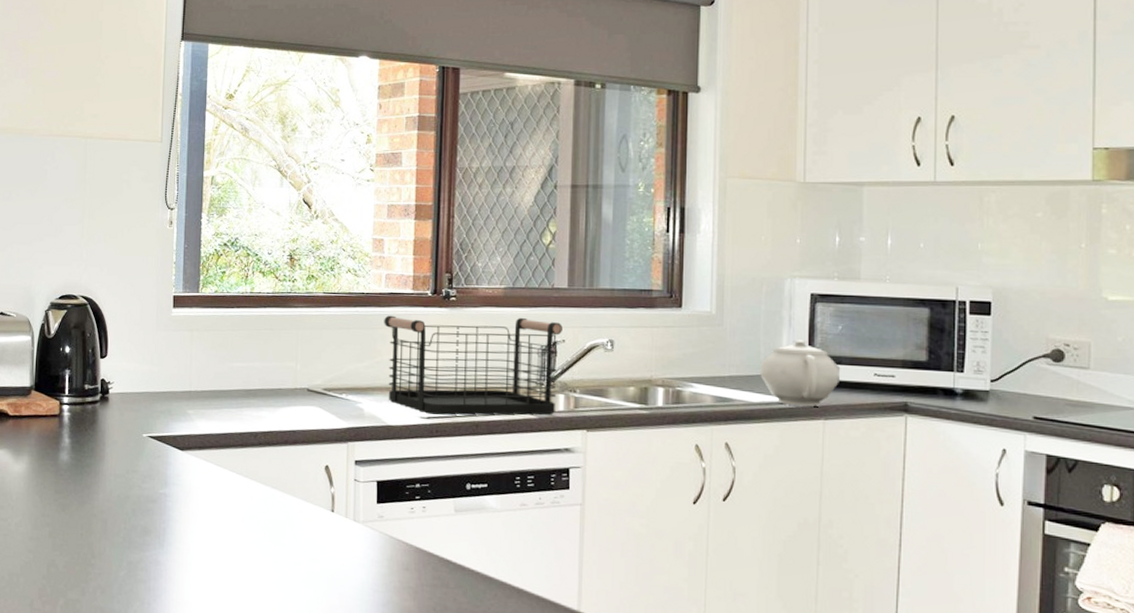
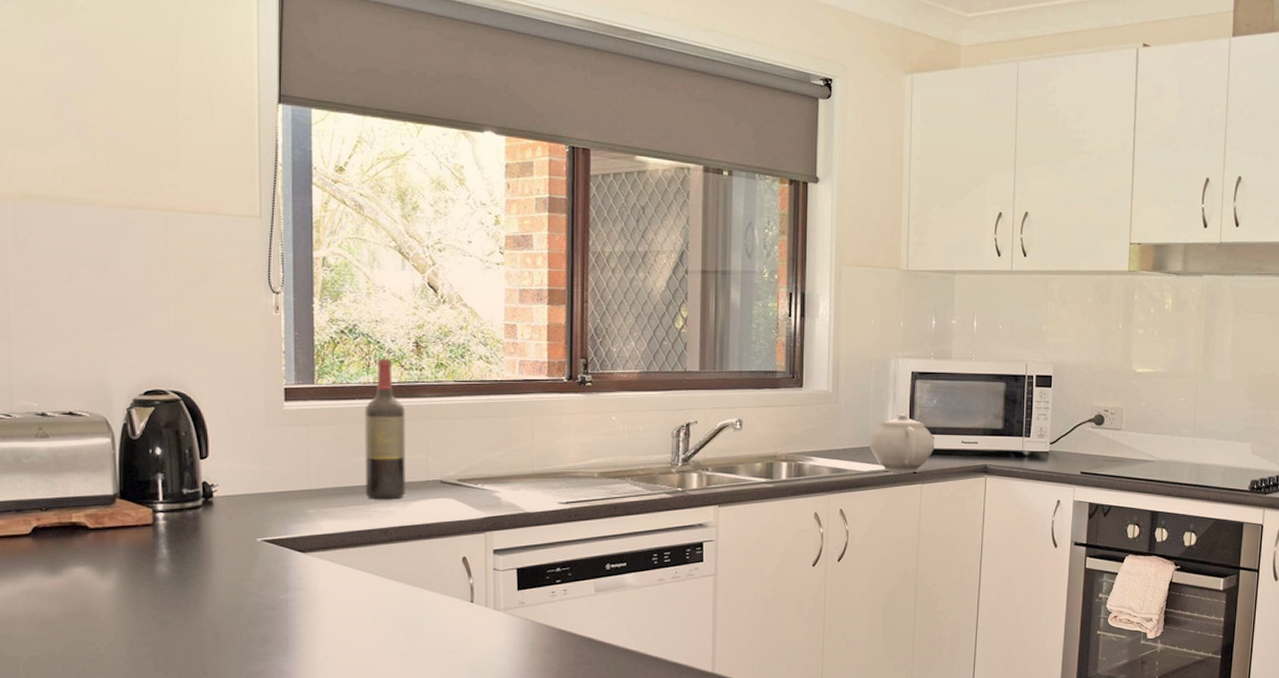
wine bottle: none [238,270,278,404] -> present [364,359,405,499]
dish rack: present [384,315,562,415] -> none [519,400,695,499]

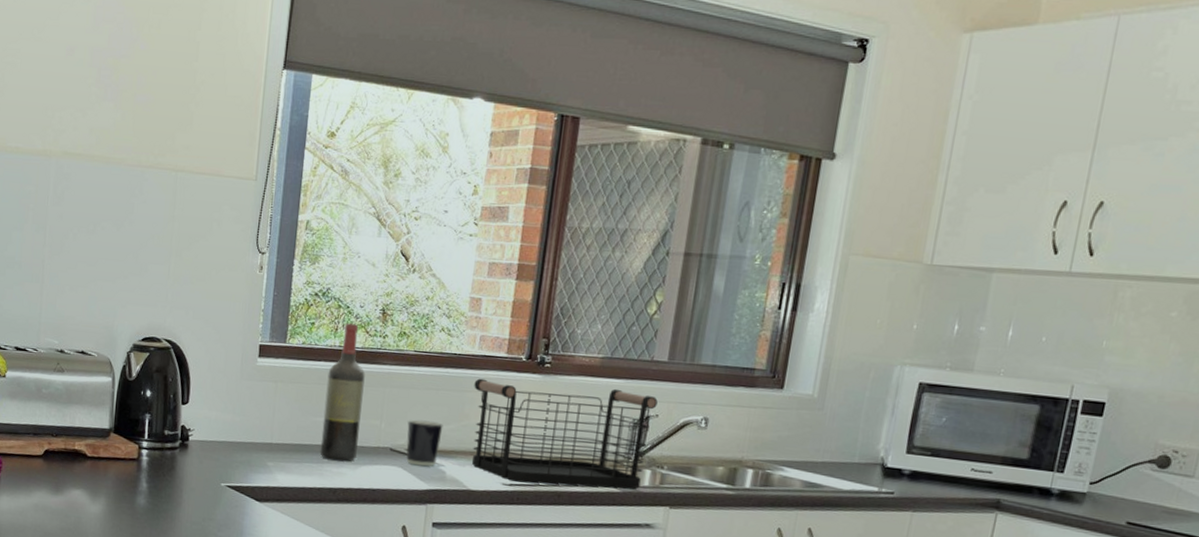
mug: none [456,449,493,495] -> present [406,419,443,466]
dish rack: none [519,400,695,499] -> present [472,378,658,489]
teapot: present [869,414,935,472] -> none [854,429,938,498]

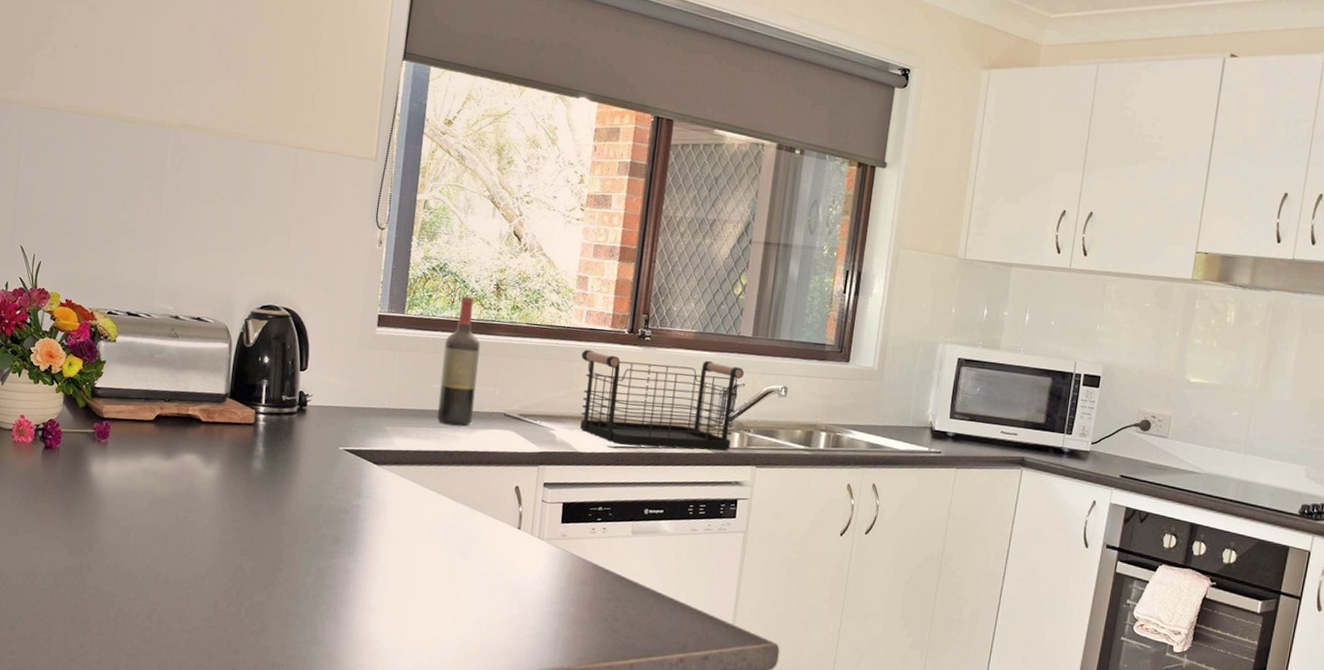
mug: present [406,419,443,466] -> none [519,387,554,430]

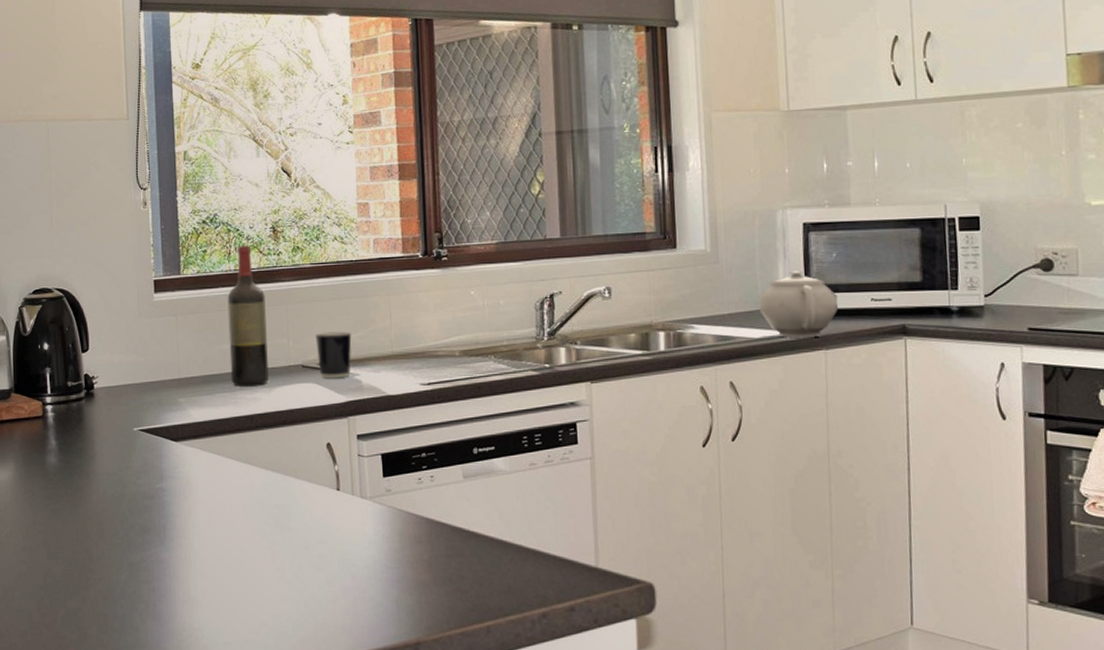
mug: none [519,387,554,430] -> present [315,331,352,379]
dish rack: present [580,349,744,450] -> none [375,272,558,380]
teapot: none [908,397,975,457] -> present [758,271,839,338]

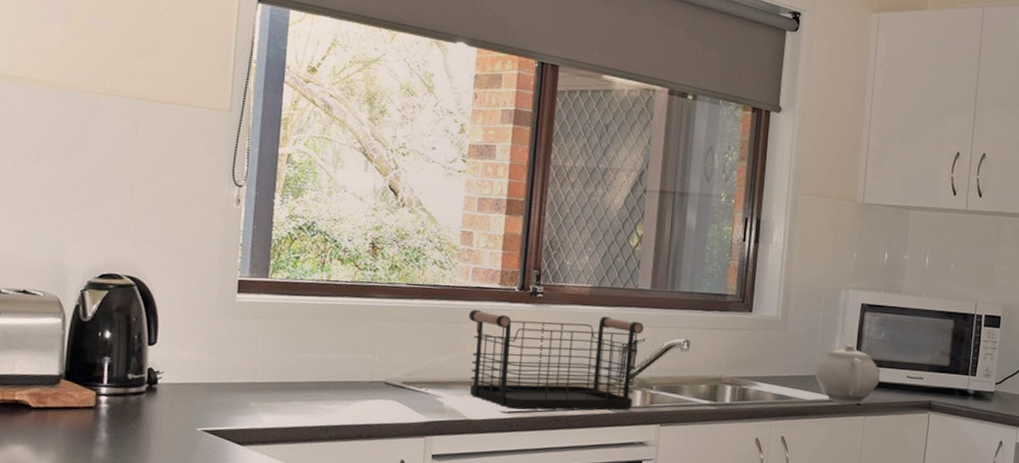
wine bottle: present [227,245,269,386] -> none [309,257,356,397]
mug: present [315,331,352,379] -> none [402,352,439,399]
dish rack: none [375,272,558,380] -> present [469,309,644,410]

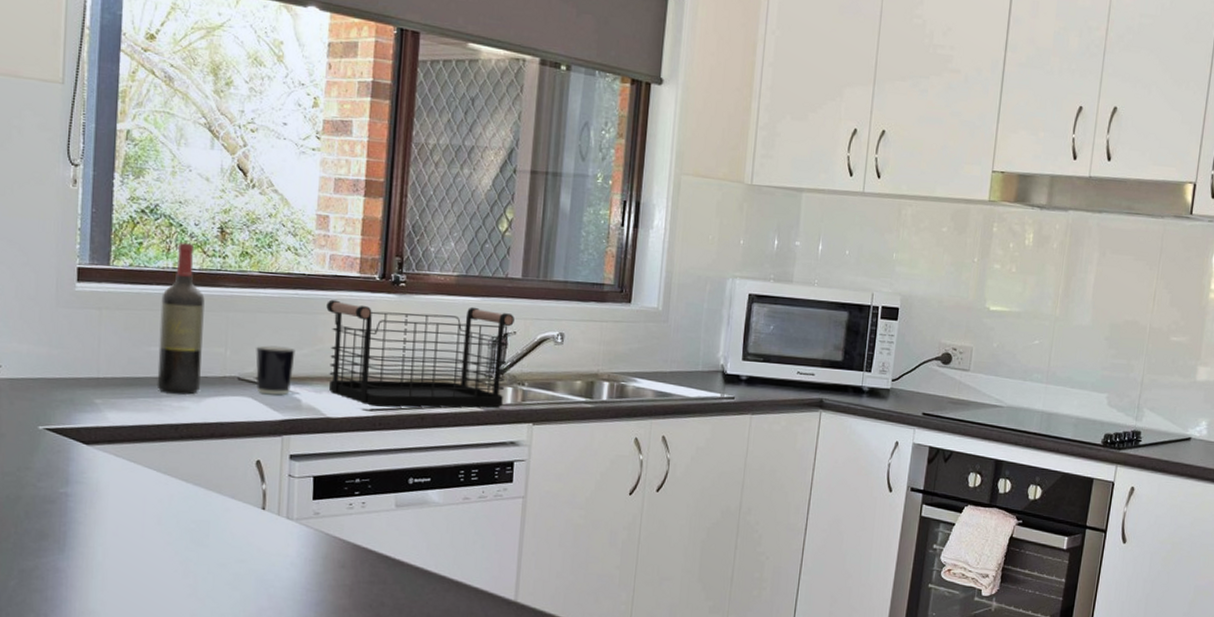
wine bottle: none [309,257,356,397] -> present [157,243,205,394]
mug: none [402,352,439,399] -> present [255,345,296,395]
teapot: present [815,344,881,404] -> none [698,338,770,402]

